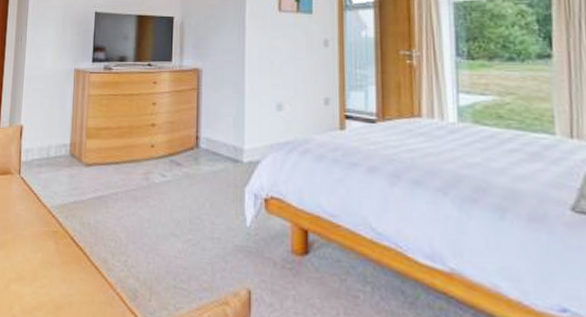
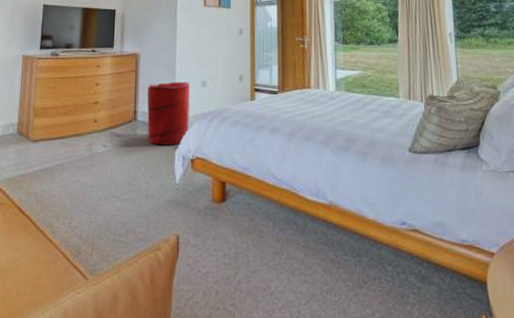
laundry hamper: none [211,103,262,181] -> present [147,81,189,146]

